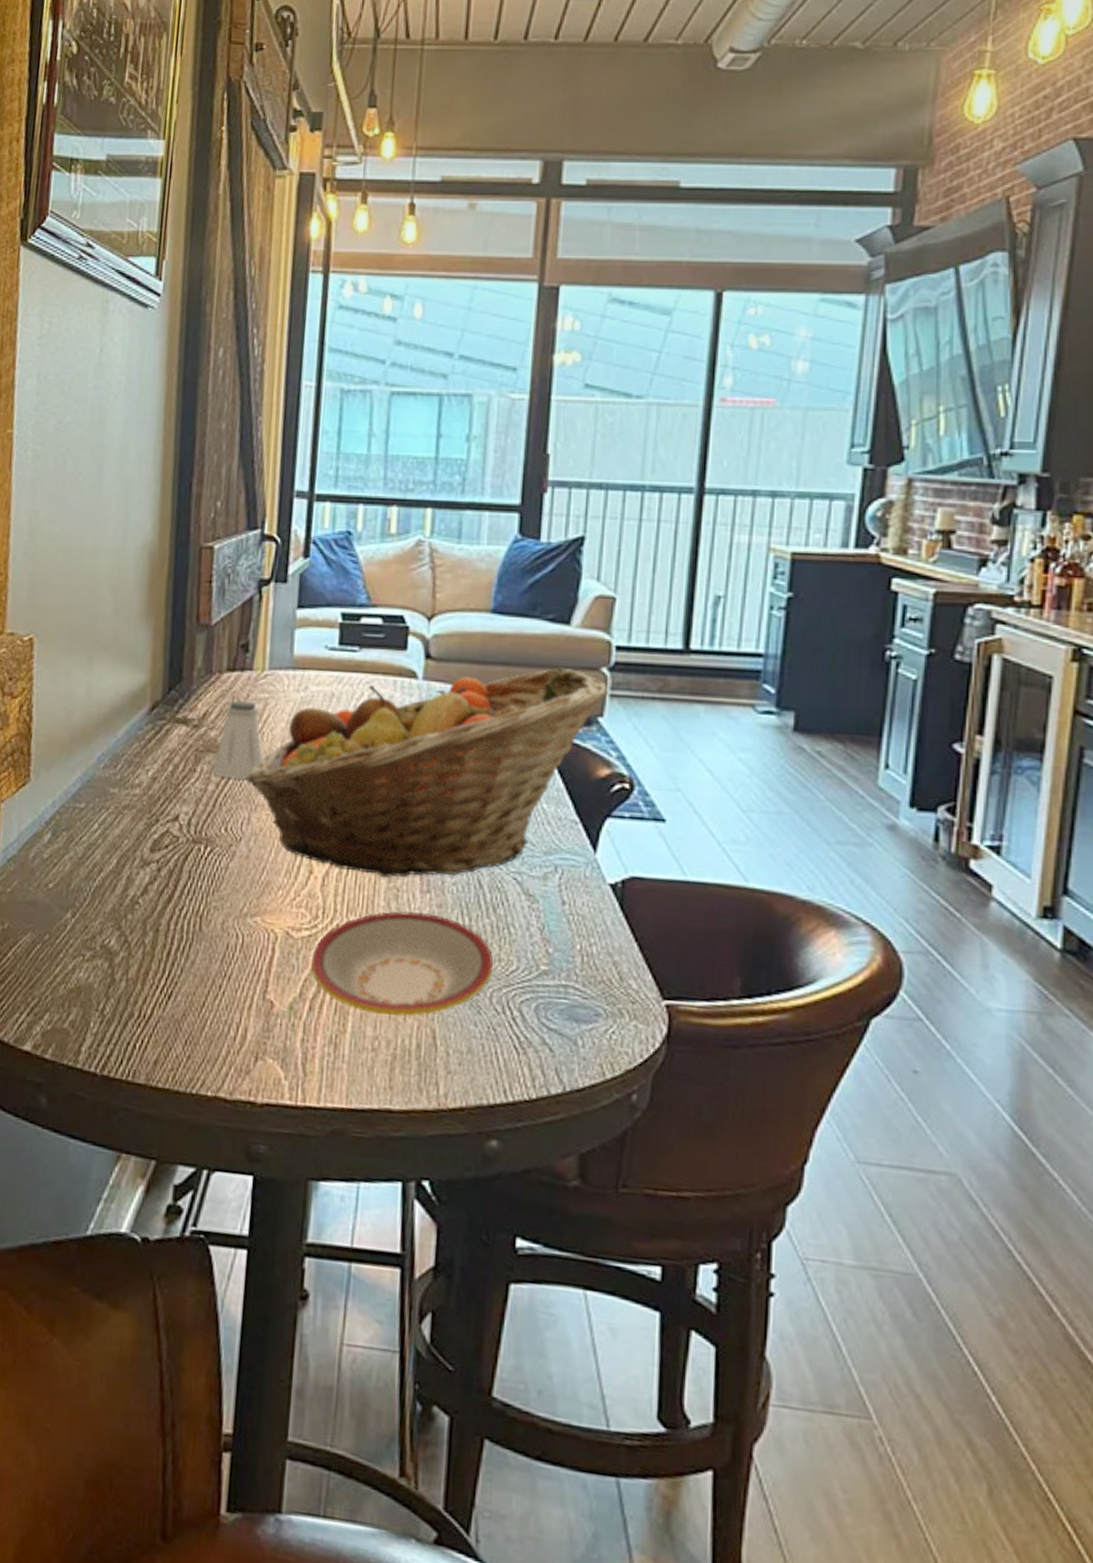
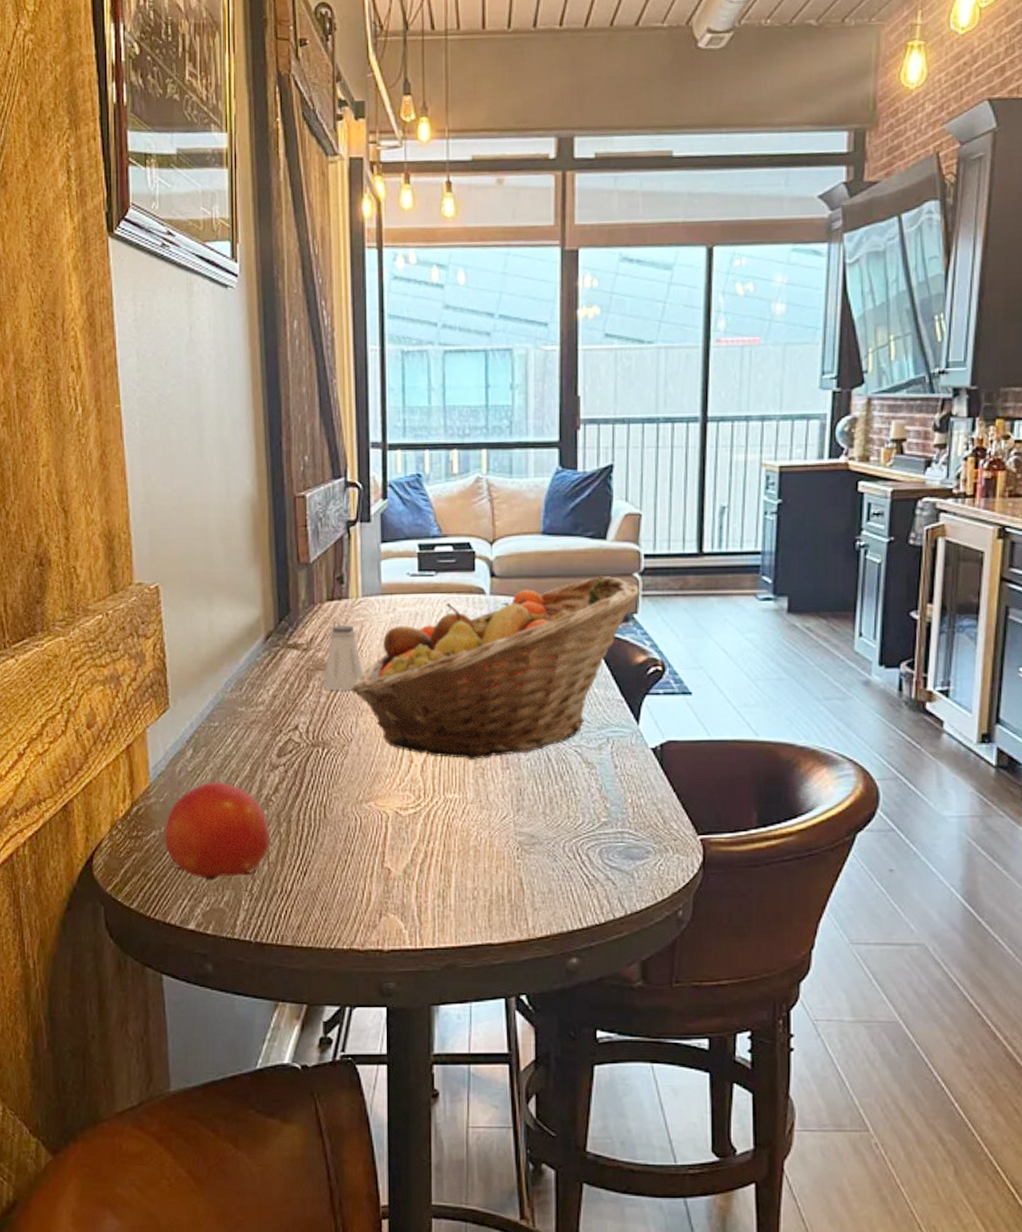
fruit: none [6,874,132,994] -> present [164,782,269,881]
plate: present [311,911,493,1016] -> none [418,785,563,870]

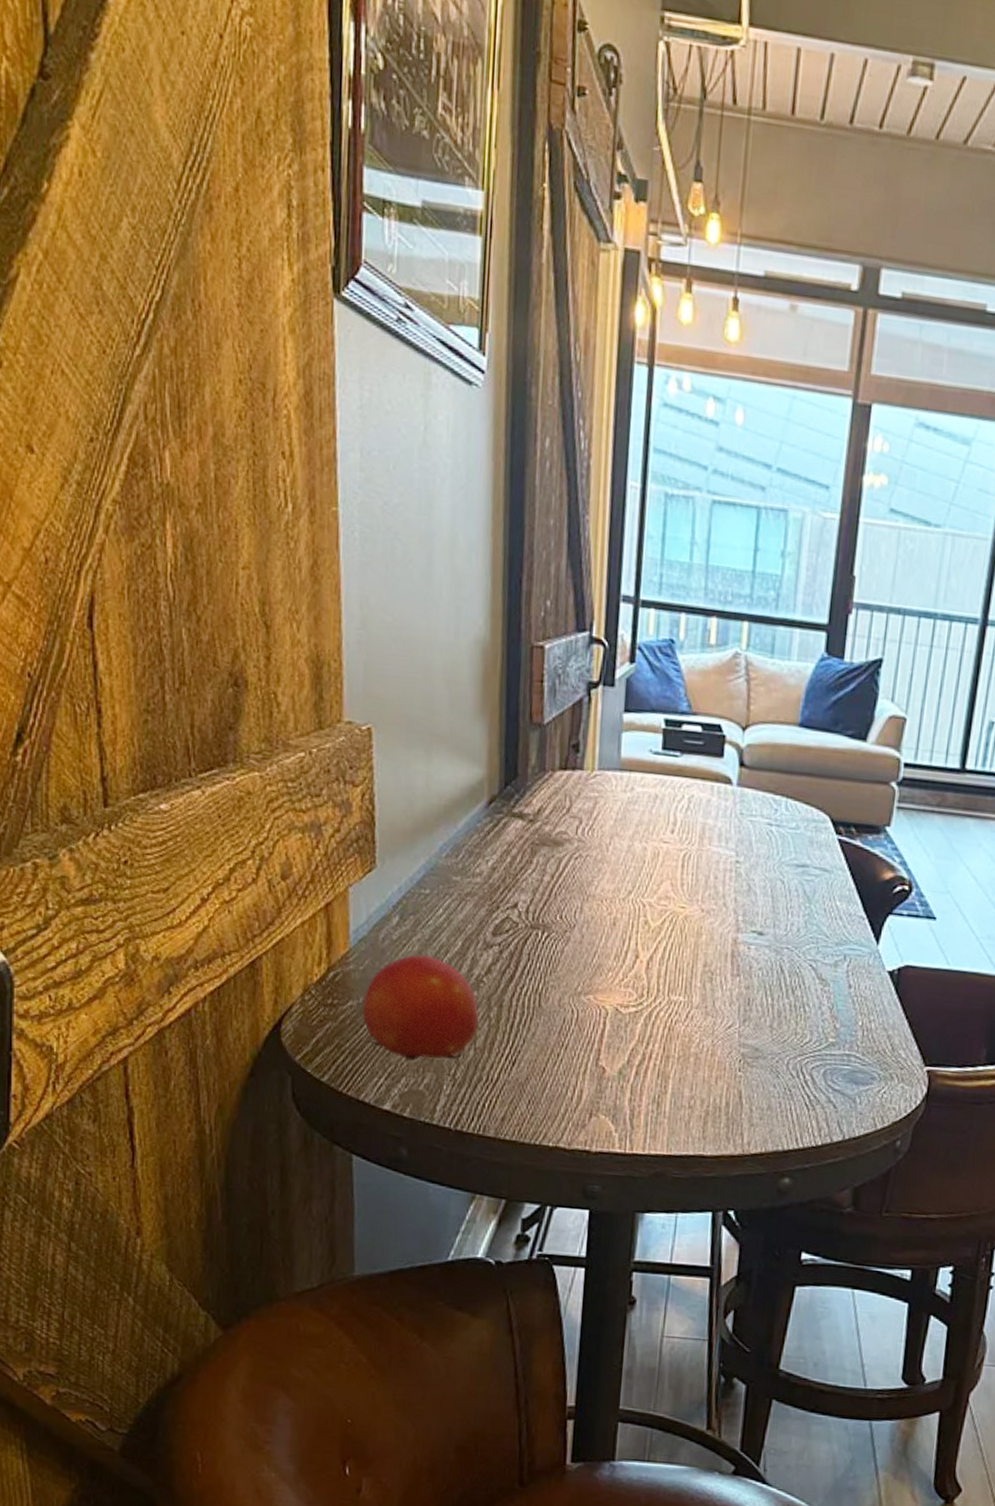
saltshaker: present [323,624,363,691] -> none [547,798,594,872]
fruit basket: present [351,575,640,761] -> none [579,780,896,963]

